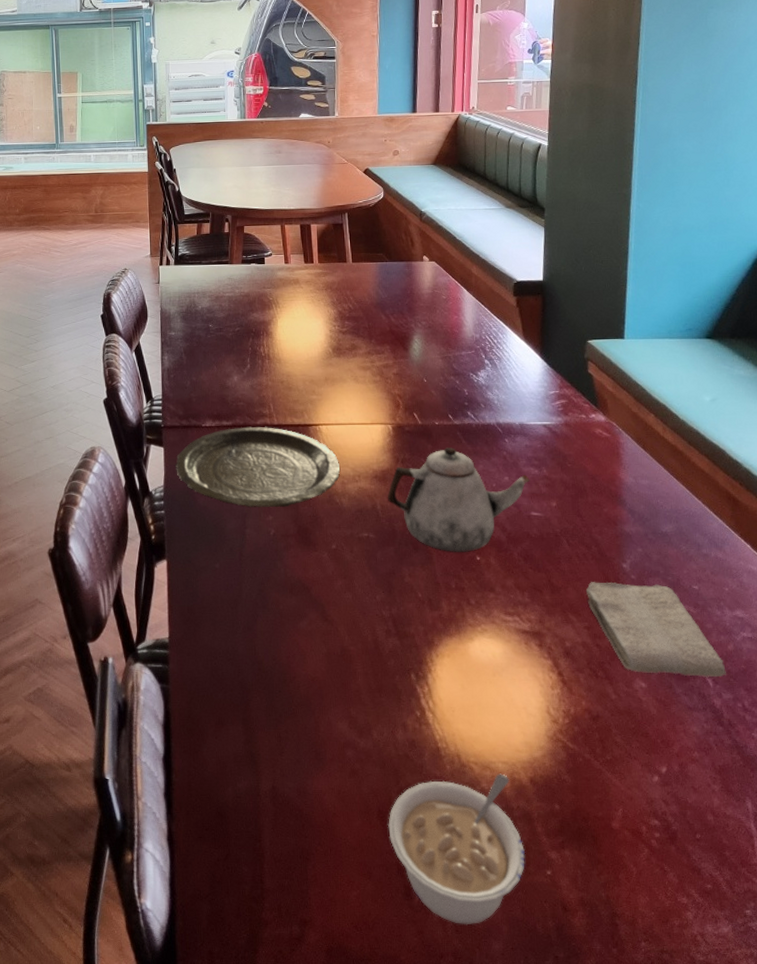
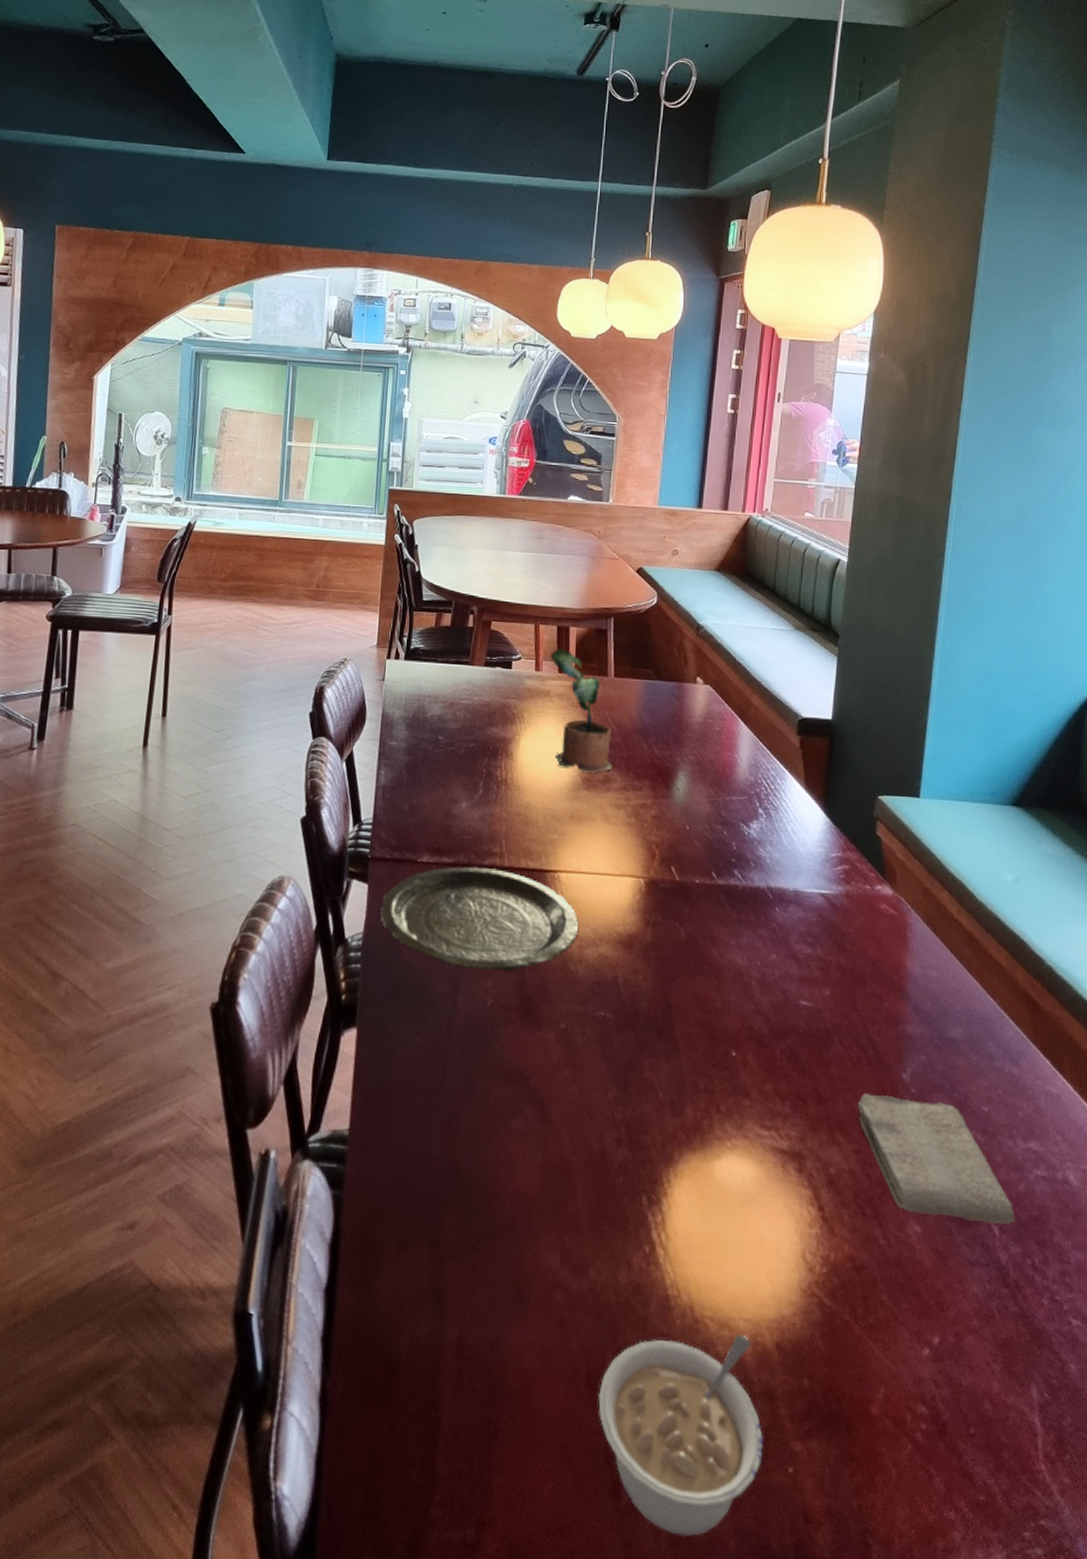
potted plant: none [297,243,357,343] -> present [551,649,613,773]
teapot: present [388,447,530,552] -> none [632,912,801,1045]

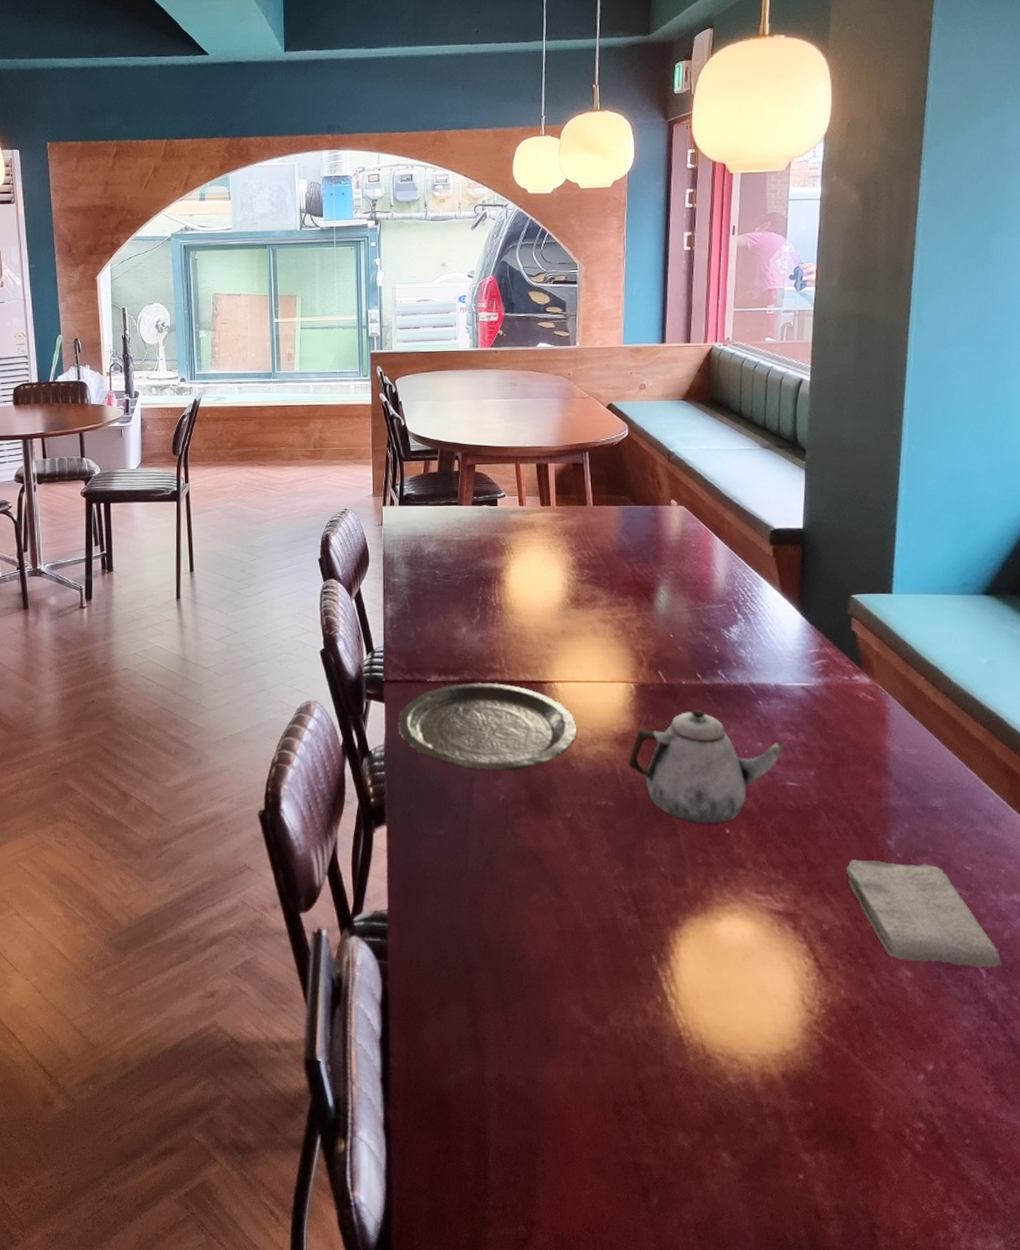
potted plant: present [551,649,613,773] -> none [532,484,597,593]
legume: present [597,1334,764,1537] -> none [623,1067,776,1232]
teapot: none [632,912,801,1045] -> present [629,709,786,824]

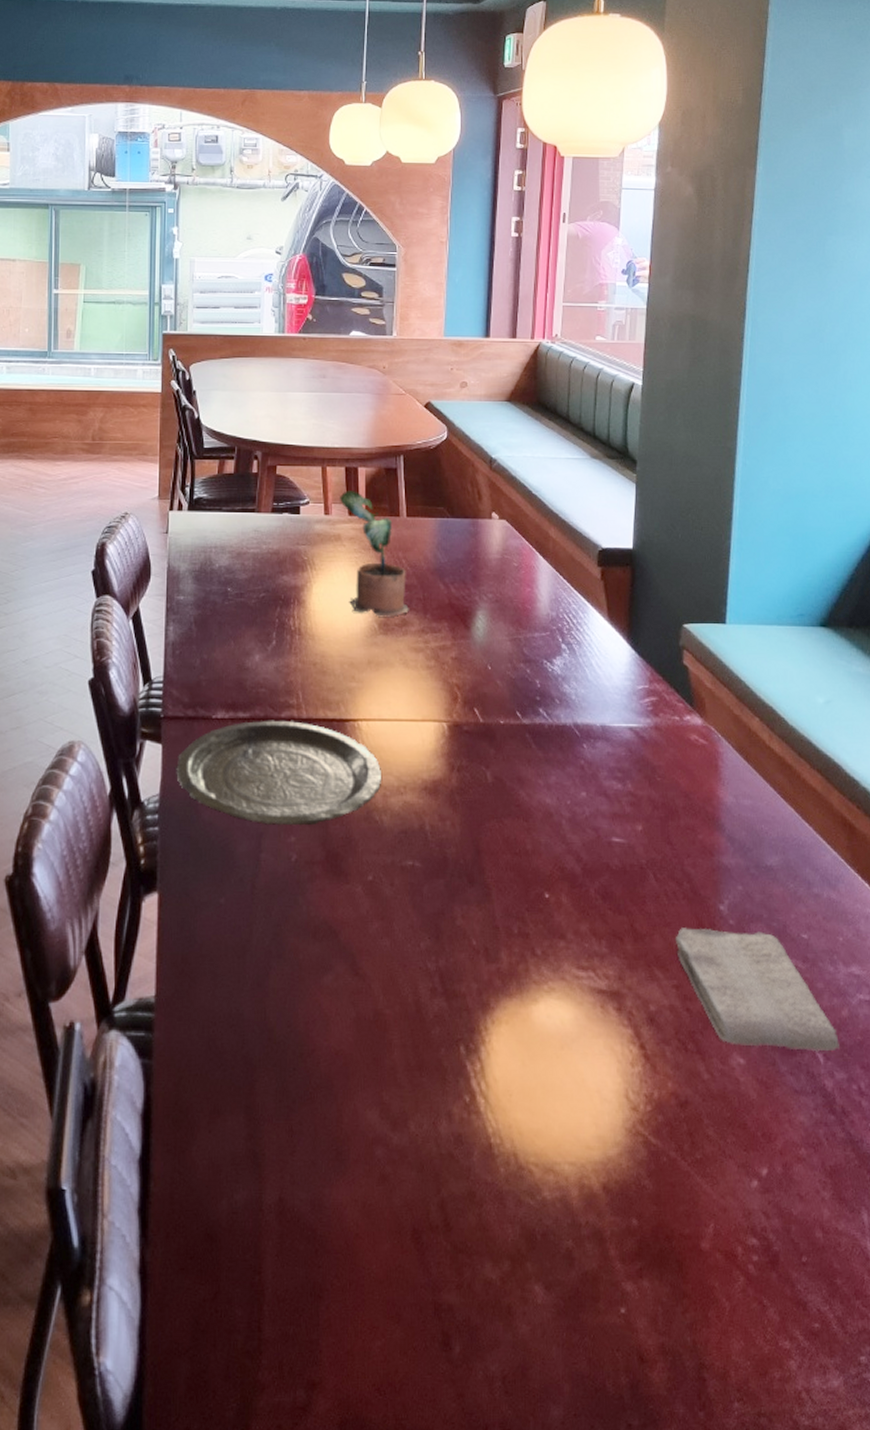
potted plant: none [532,484,597,593] -> present [340,491,409,617]
teapot: present [629,709,786,824] -> none [439,753,612,888]

